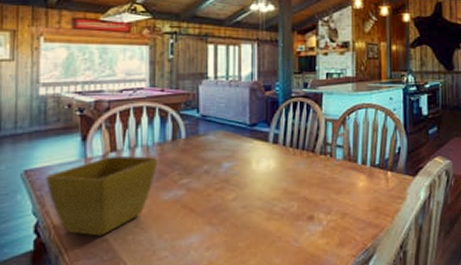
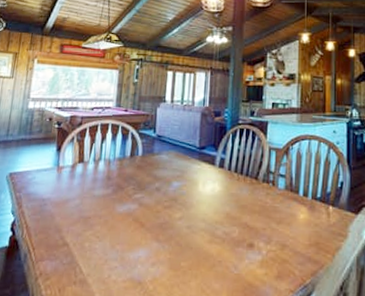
flower pot: present [46,155,158,236] -> none [25,166,118,240]

